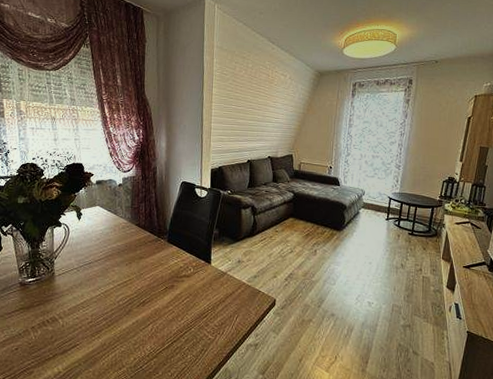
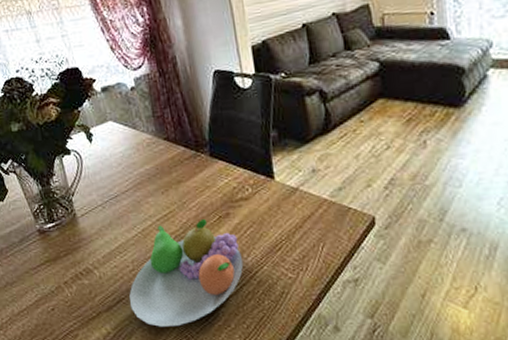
fruit bowl: none [83,287,178,371] -> present [129,218,244,327]

